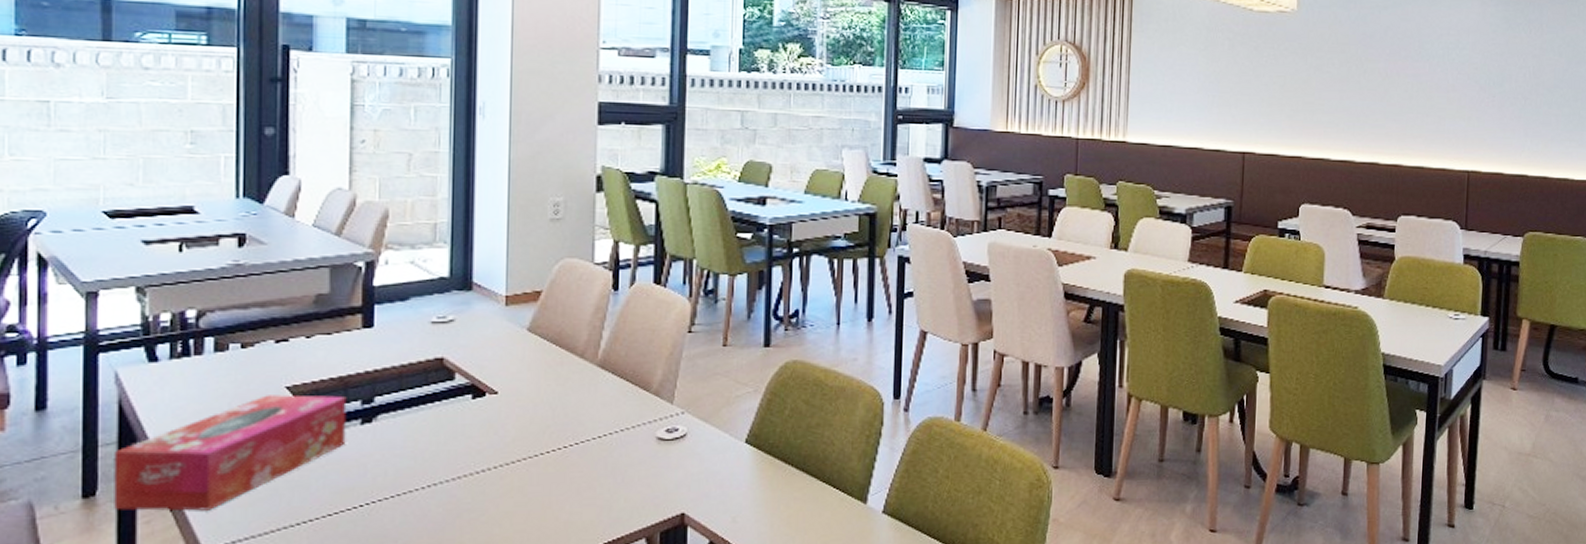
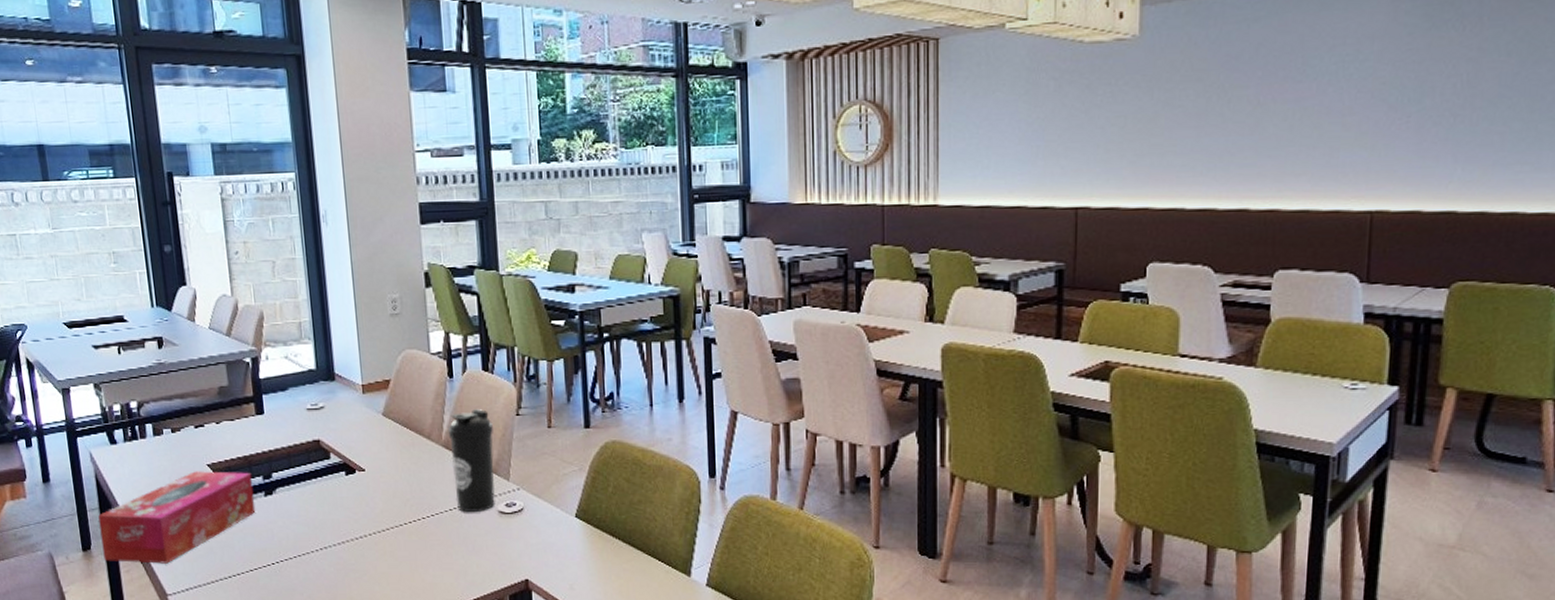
water bottle: none [605,325,660,440] -> present [447,409,495,513]

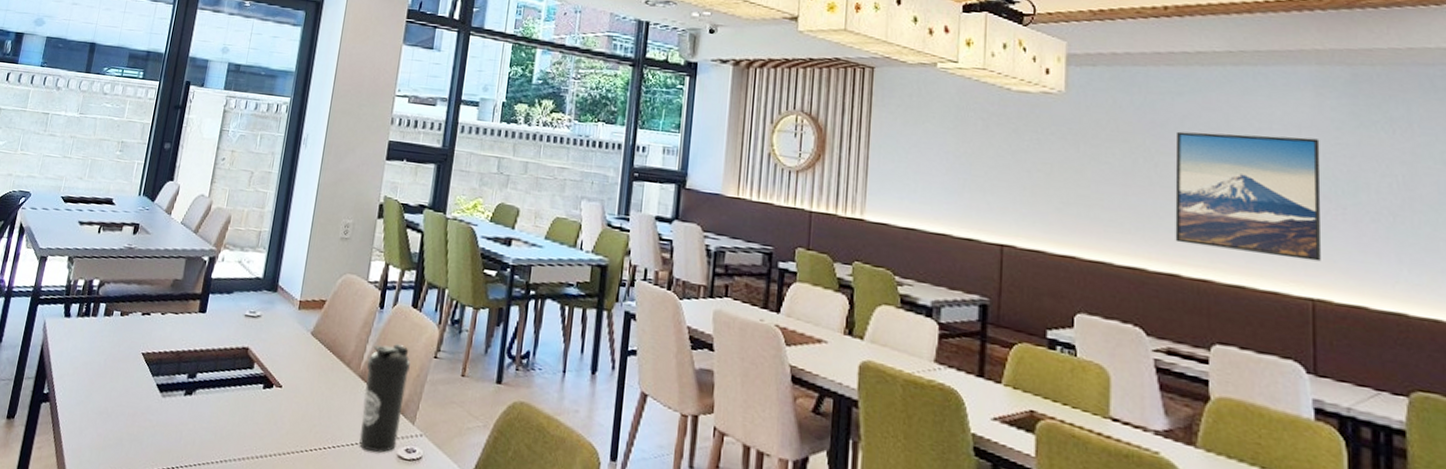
tissue box: present [98,471,256,564] -> none [22,357,179,448]
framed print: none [1245,48,1392,177] -> present [1175,131,1322,262]

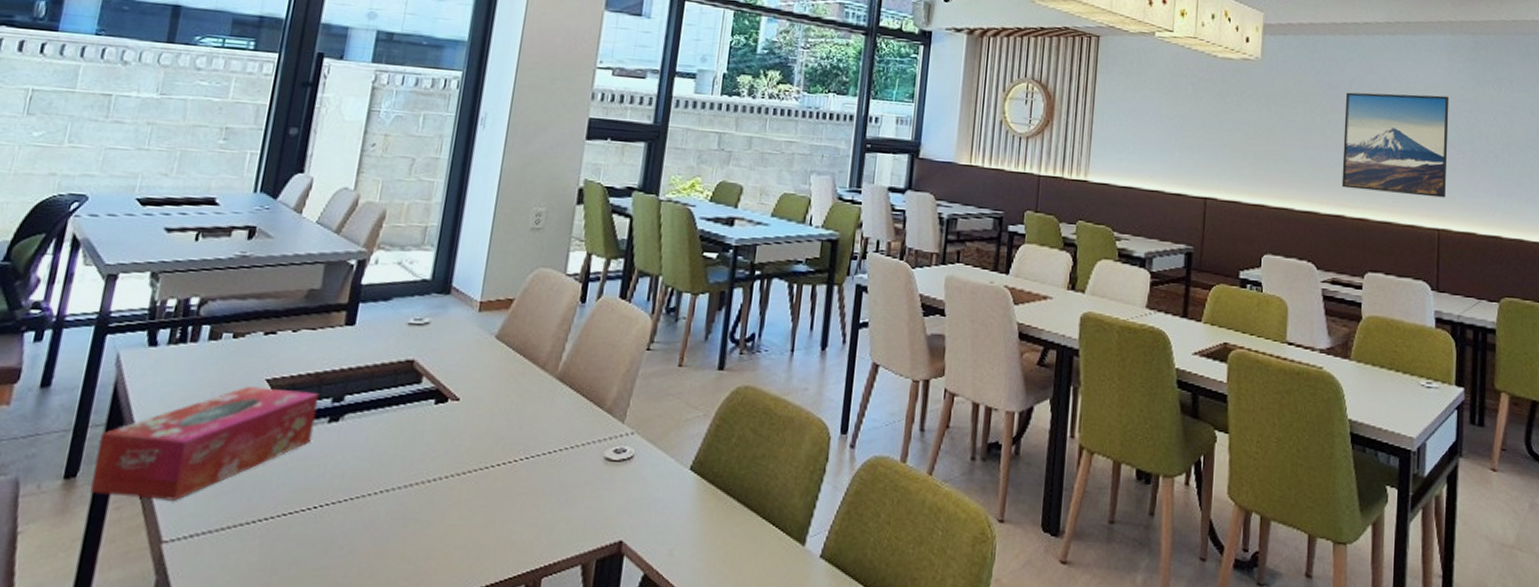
tissue box: none [22,357,179,448] -> present [89,386,320,501]
water bottle: present [359,344,411,453] -> none [558,340,619,458]

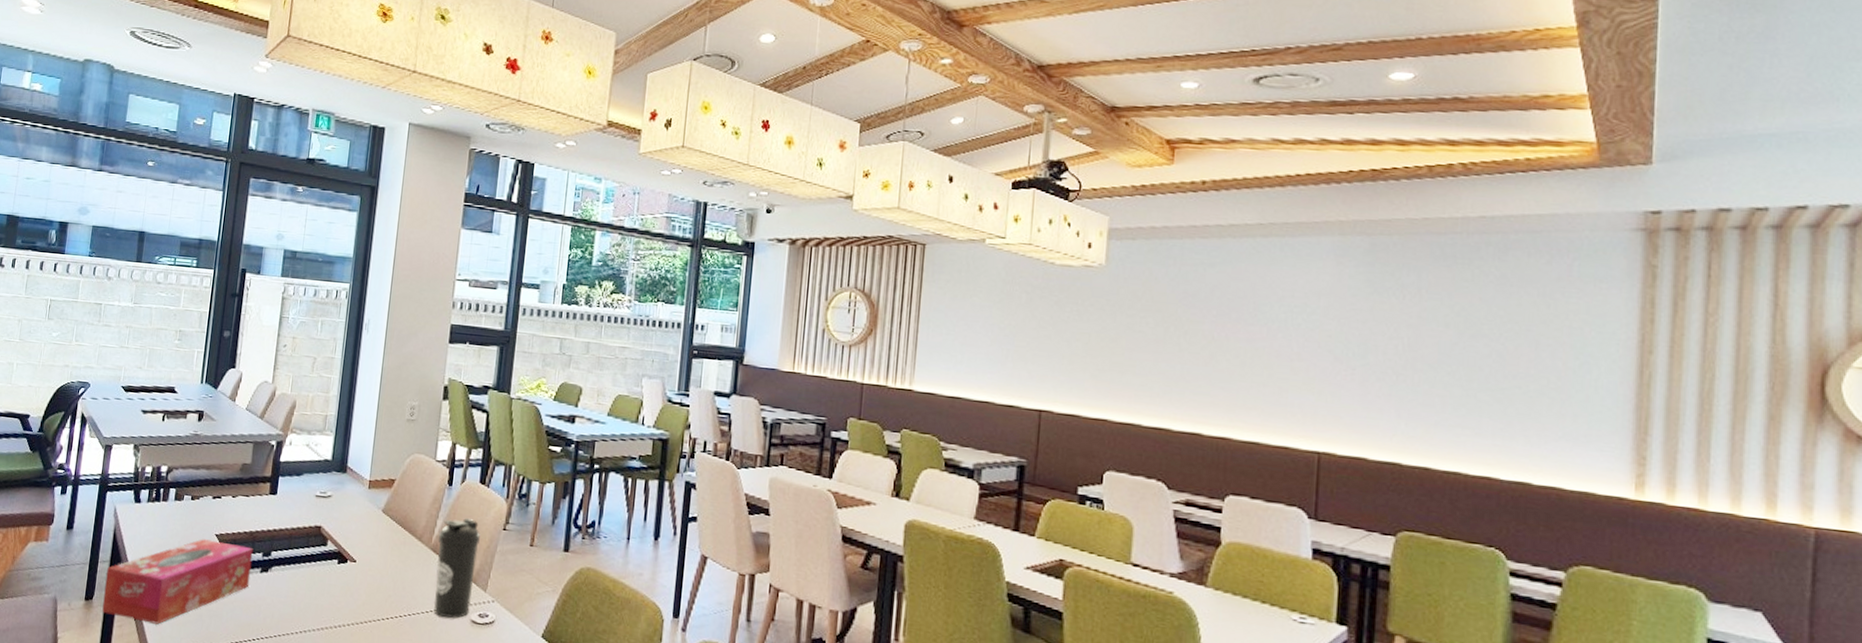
water bottle: none [558,340,619,458] -> present [433,518,480,619]
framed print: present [1341,92,1449,198] -> none [1199,300,1337,418]

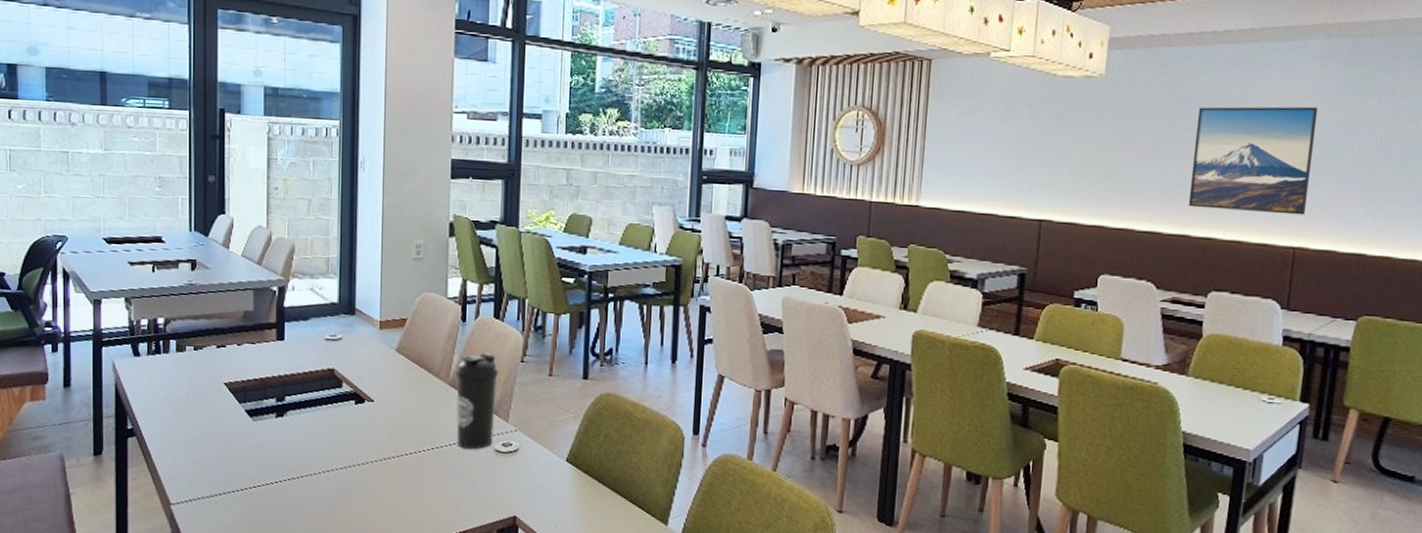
tissue box: present [101,539,254,625] -> none [112,388,266,474]
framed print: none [1199,300,1337,418] -> present [1188,106,1319,215]

